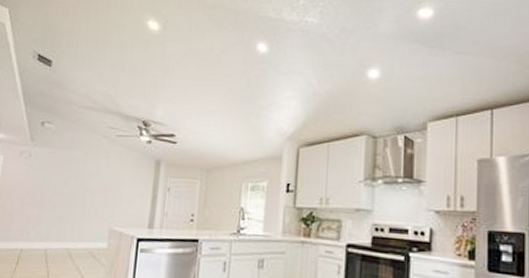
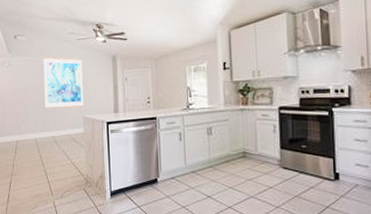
wall art: none [64,152,120,216] -> present [43,57,84,109]

